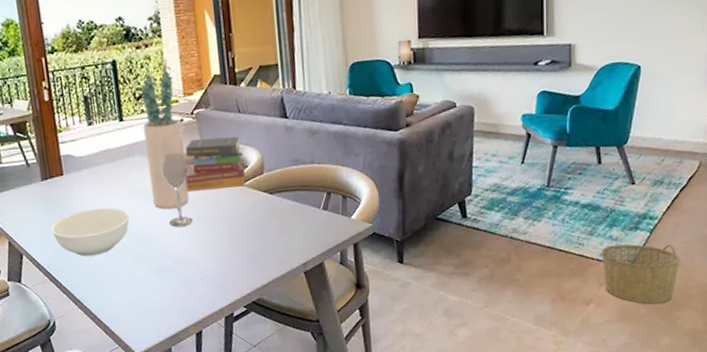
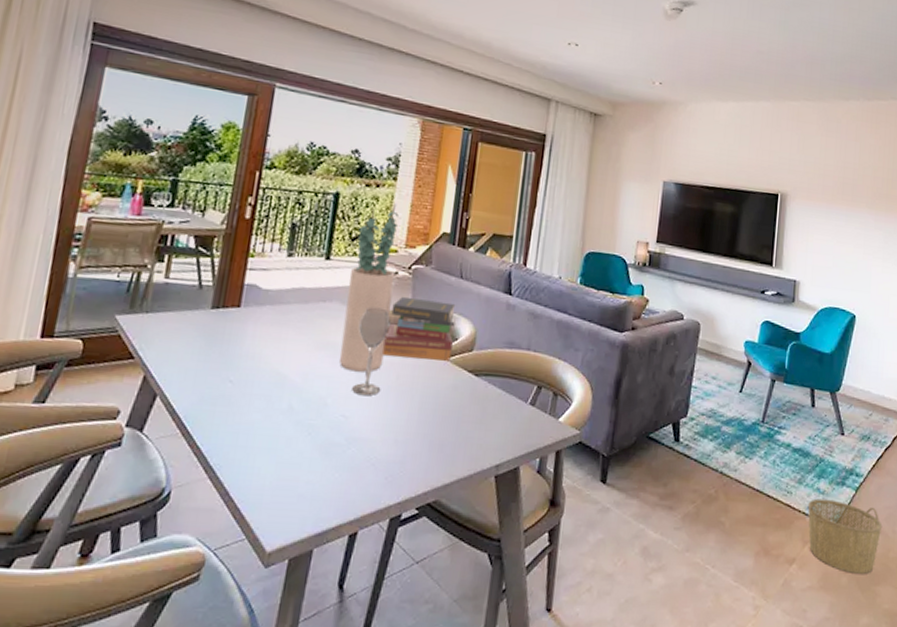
bowl: present [51,207,130,257] -> none [203,353,307,413]

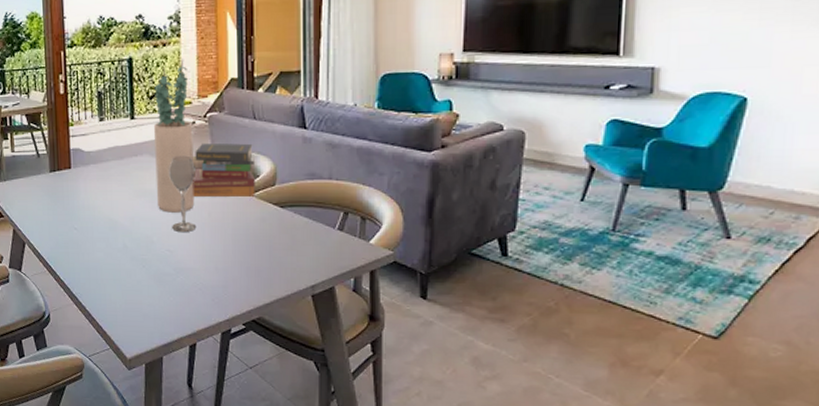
basket: present [807,498,883,574] -> none [679,308,790,388]

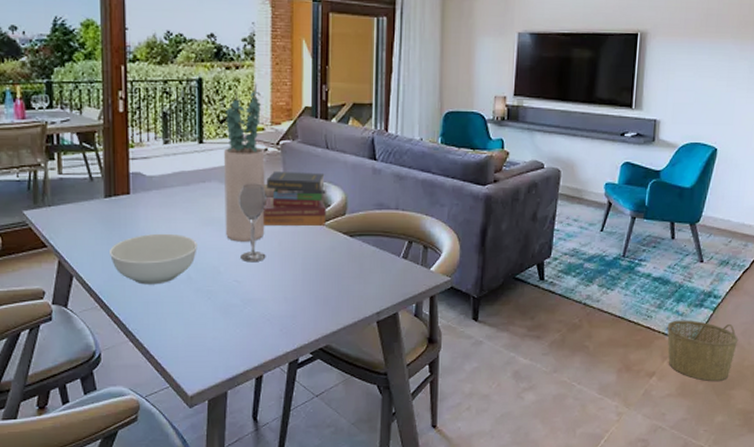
bowl: none [54,204,132,252] -> present [108,233,197,285]
basket: none [679,308,790,388] -> present [667,320,739,381]

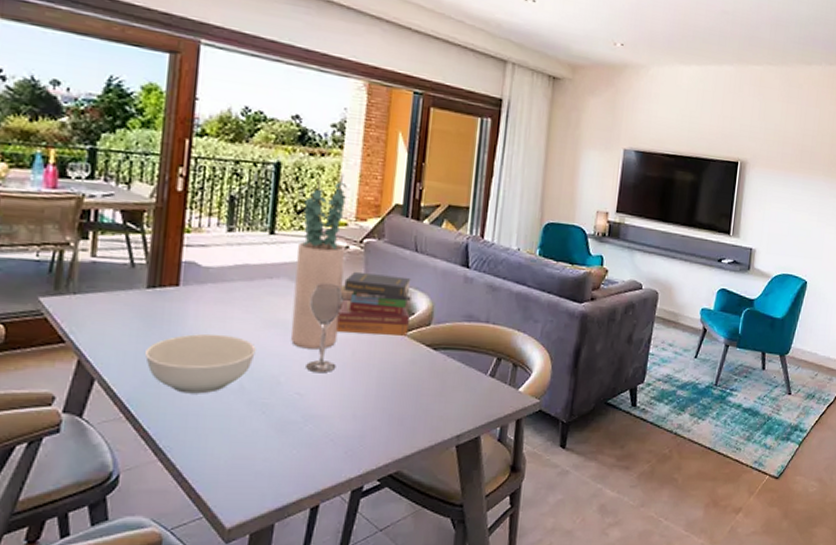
basket: present [667,320,739,381] -> none [754,453,822,518]

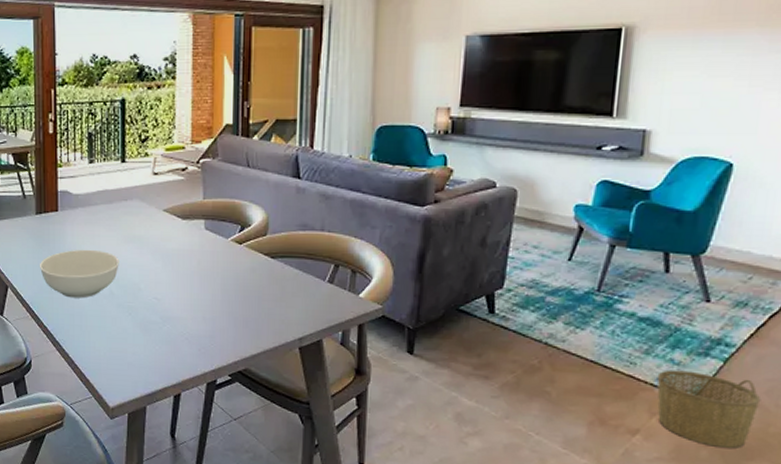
vase: present [290,174,347,349] -> none [145,102,185,260]
wineglass: present [306,283,344,374] -> none [158,201,187,281]
books: present [336,271,411,336] -> none [183,189,248,246]
basket: none [754,453,822,518] -> present [657,369,761,448]

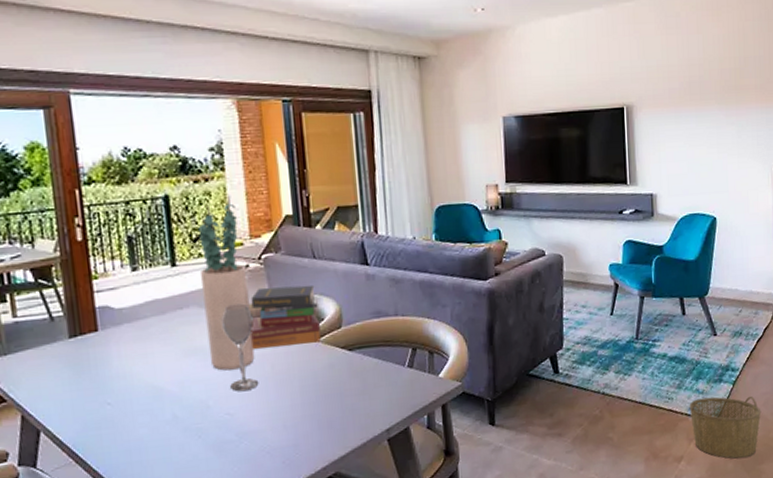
bowl: present [39,249,119,299] -> none [79,369,181,431]
vase: none [145,102,185,260] -> present [198,195,255,371]
wineglass: none [158,201,187,281] -> present [221,303,259,392]
books: none [183,189,248,246] -> present [251,284,322,349]

